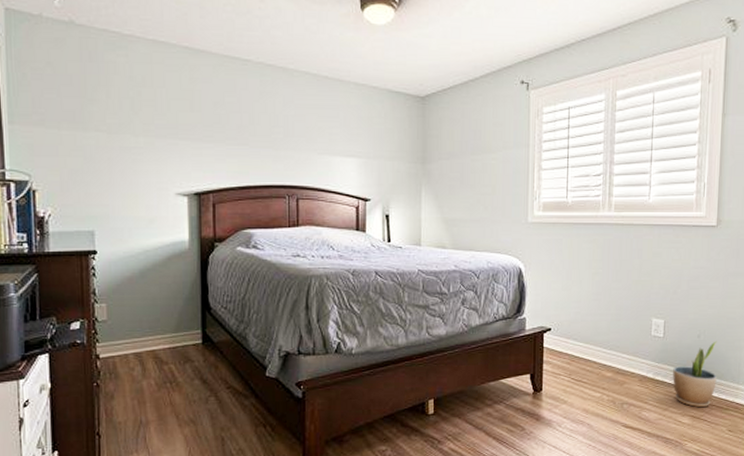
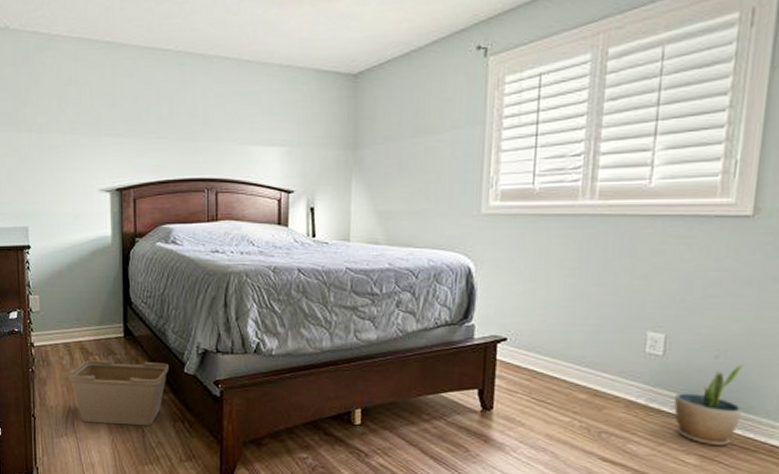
bicycle basket: none [140,367,250,436] -> present [69,360,169,426]

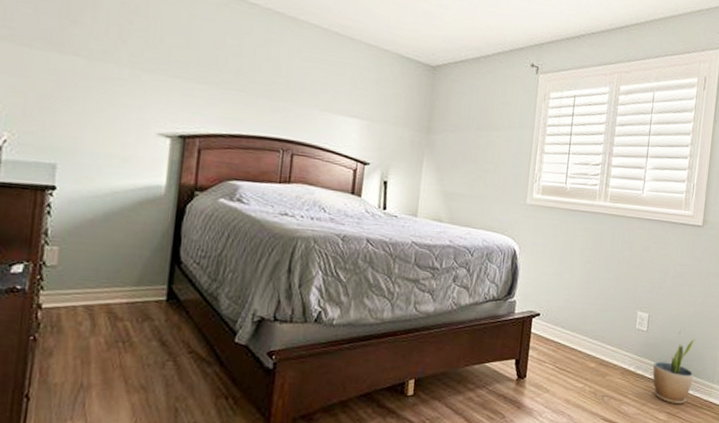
bicycle basket: present [69,360,169,426] -> none [86,326,217,405]

